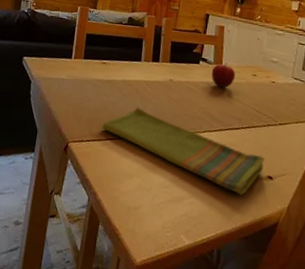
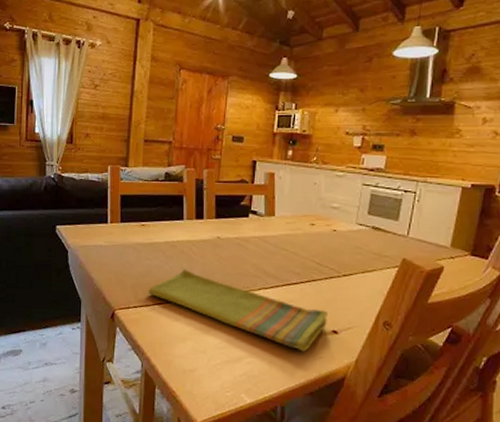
fruit: present [211,63,236,89] -> none [263,214,291,242]

